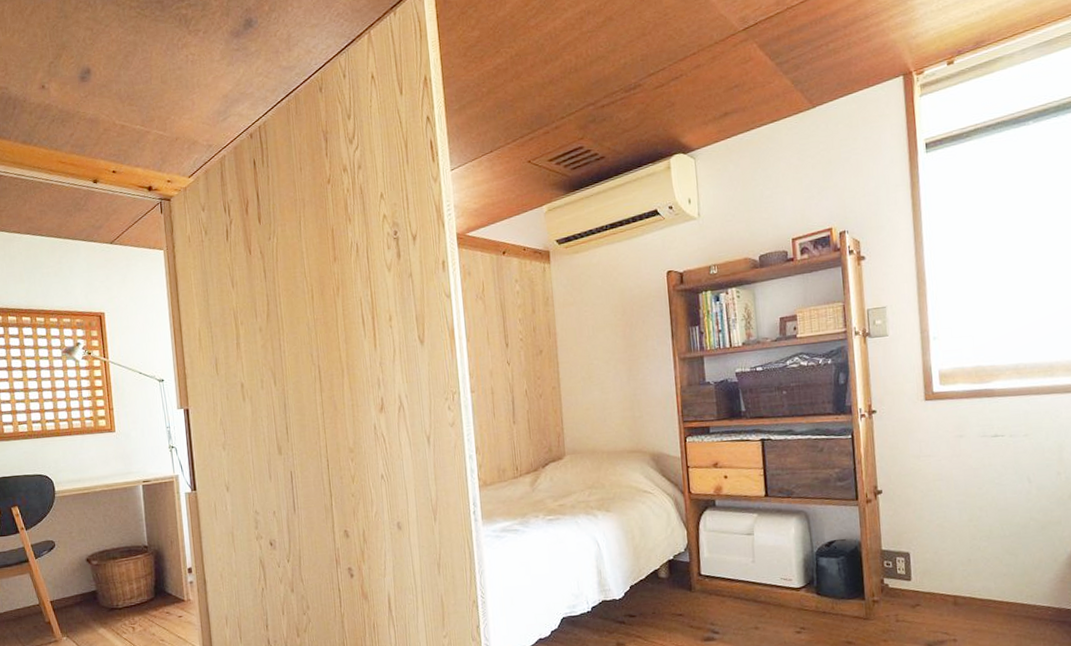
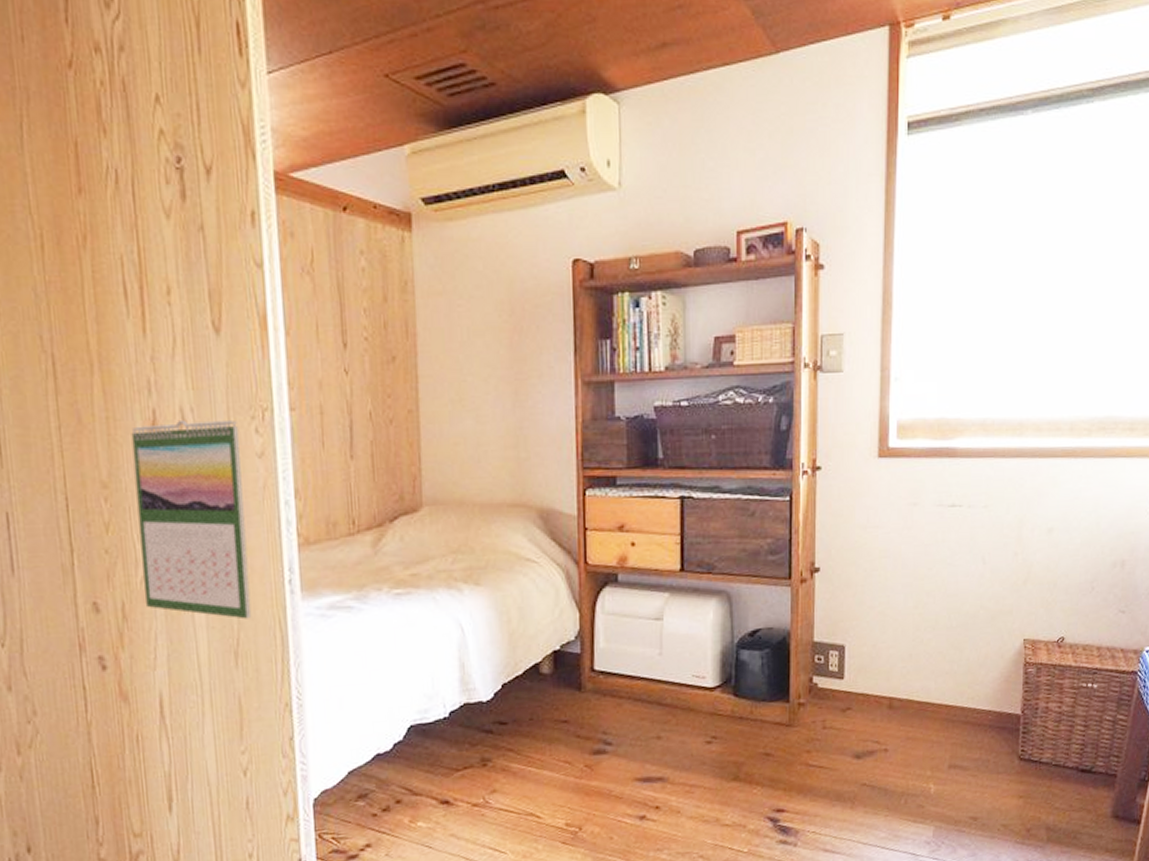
calendar: none [368,401,449,540] -> present [131,419,252,620]

